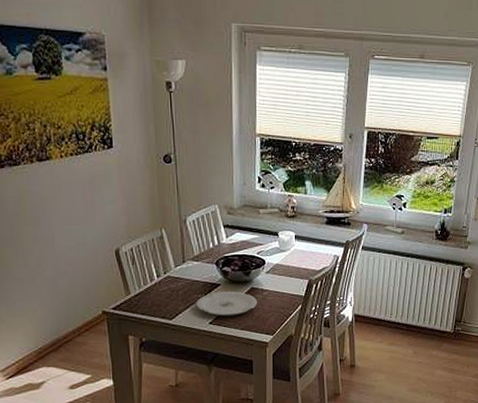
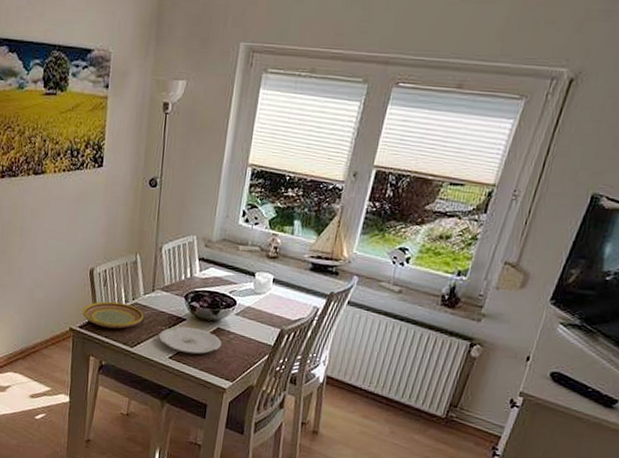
plate: none [113,278,179,305] -> present [82,301,144,329]

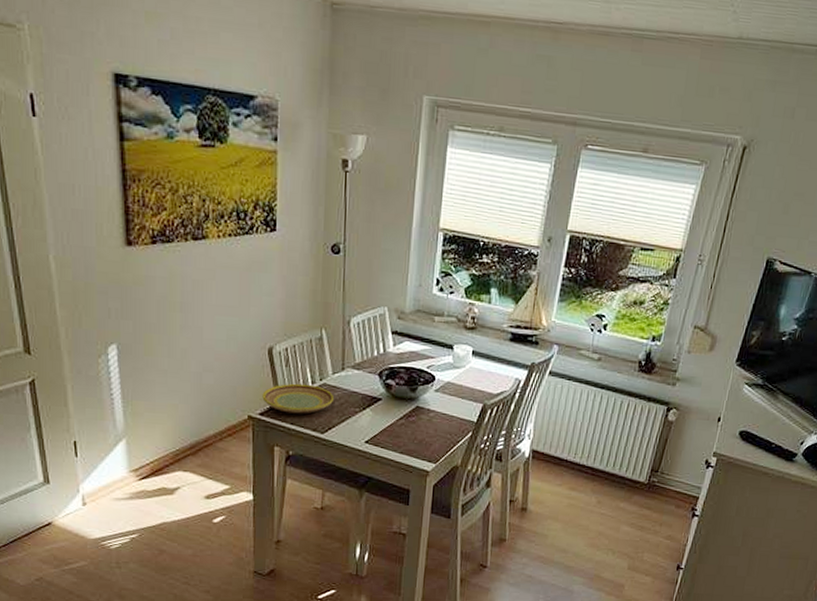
plate: present [158,326,221,354] -> none [352,407,421,437]

